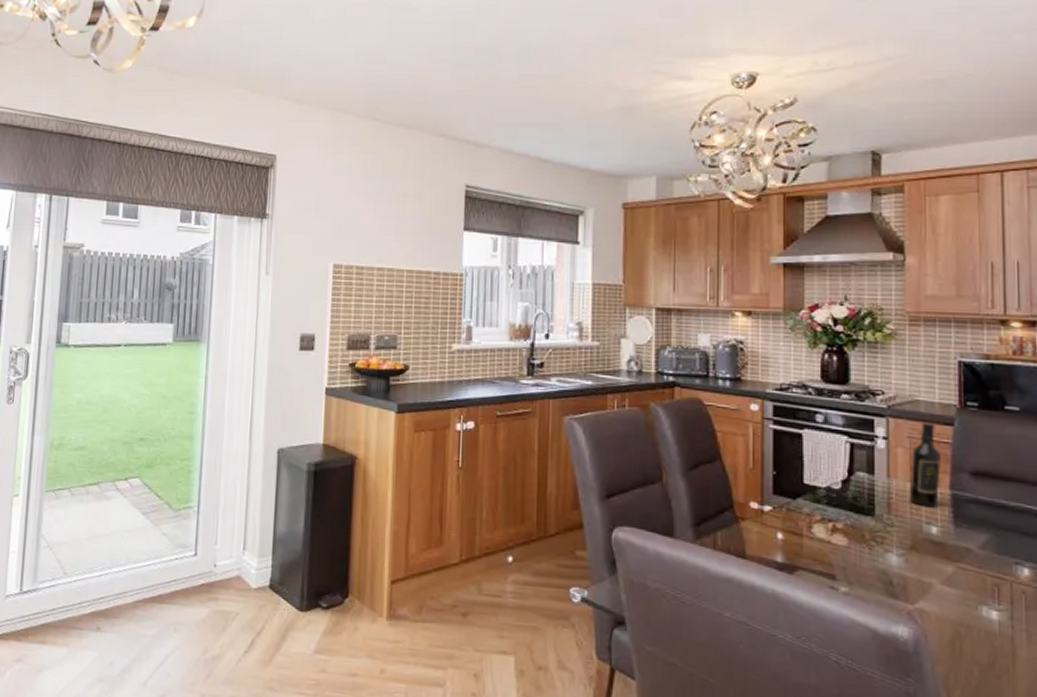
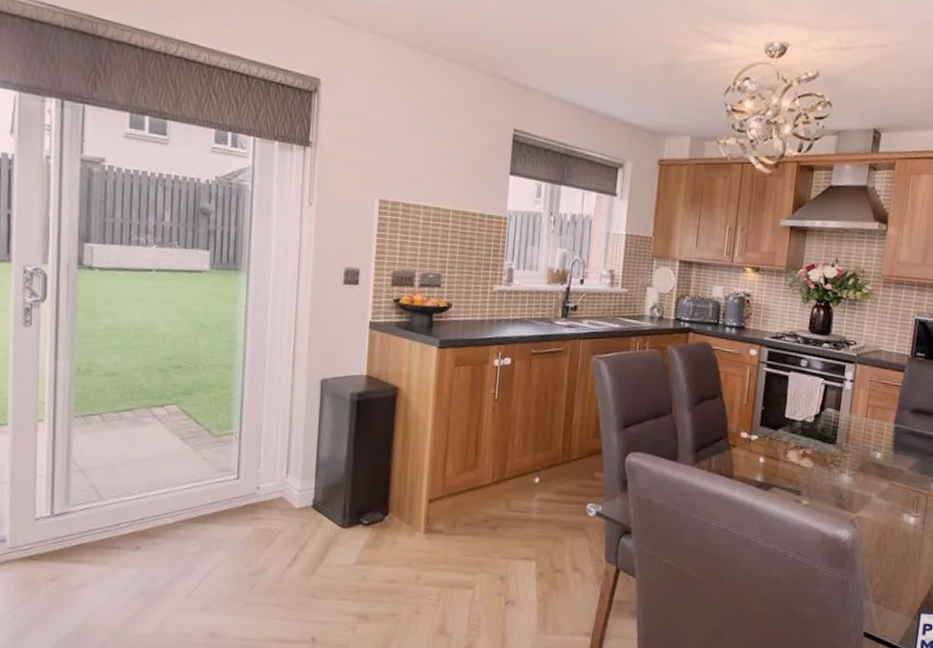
wine bottle: present [909,422,941,508] -> none [863,368,892,438]

